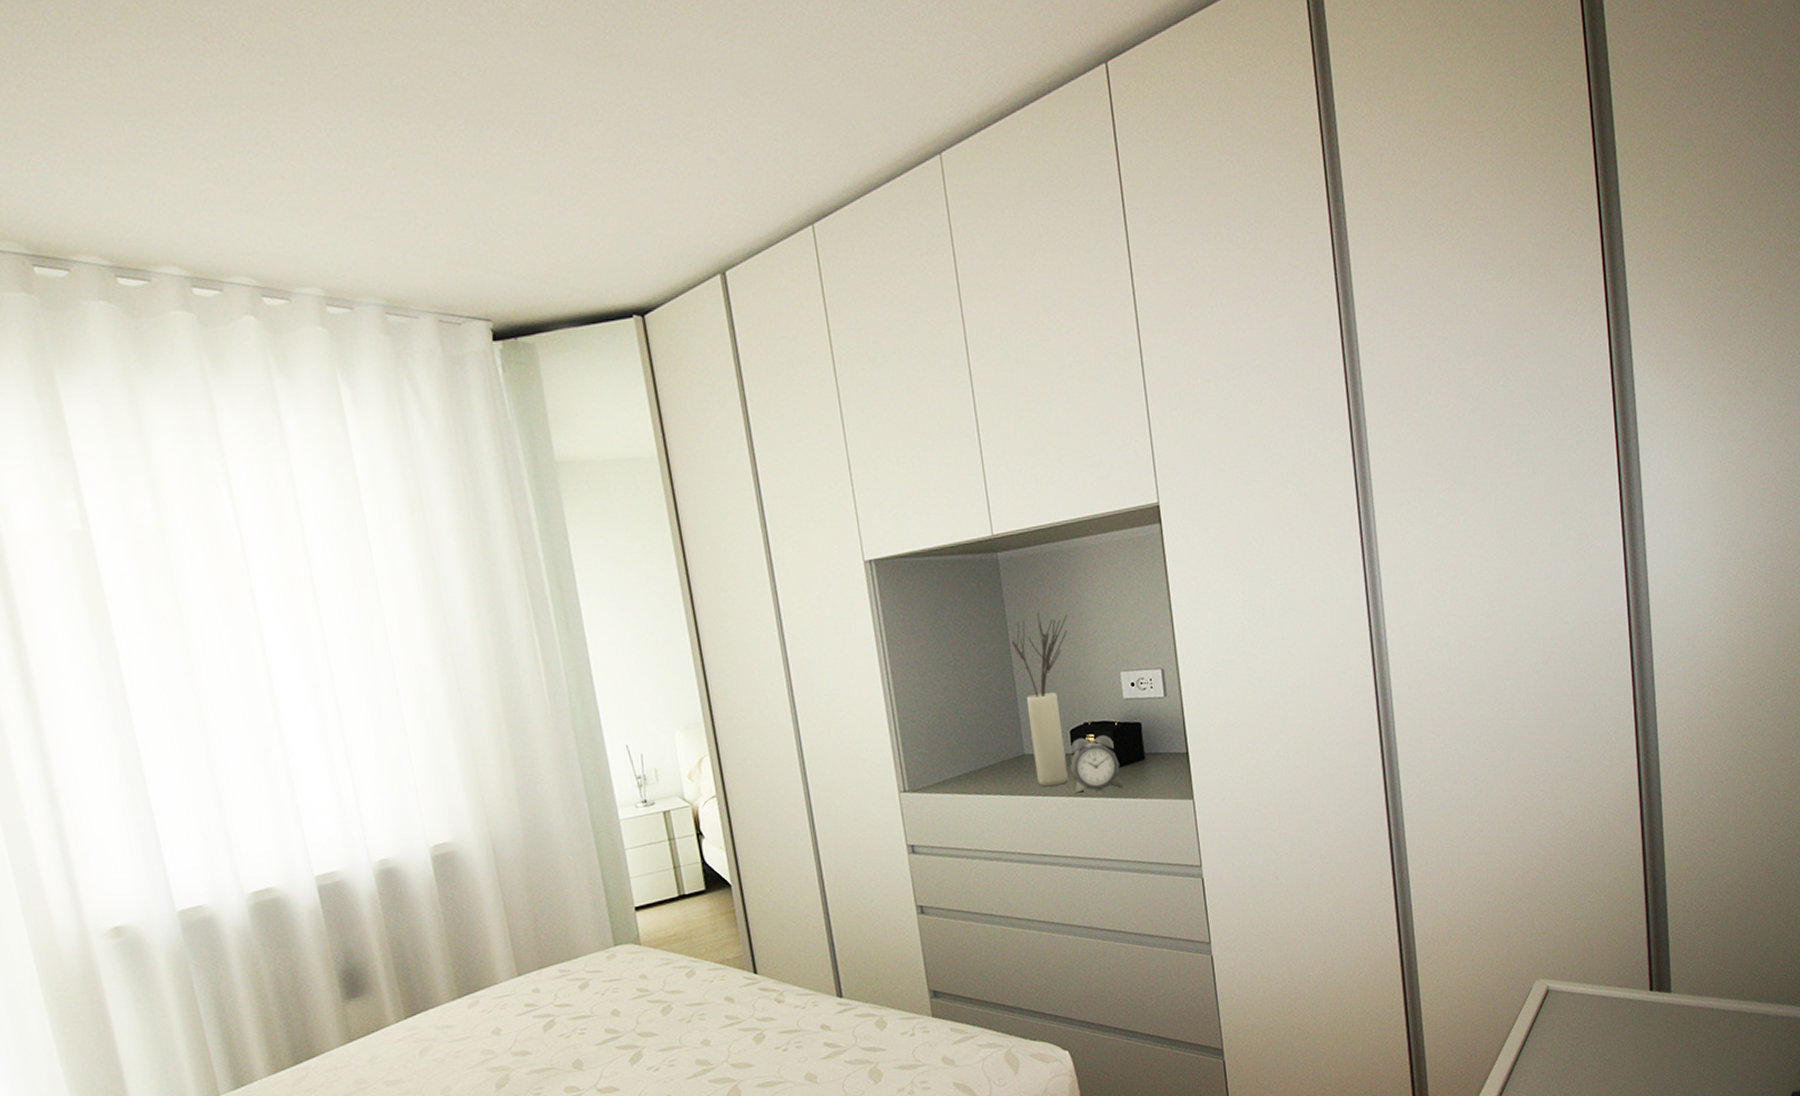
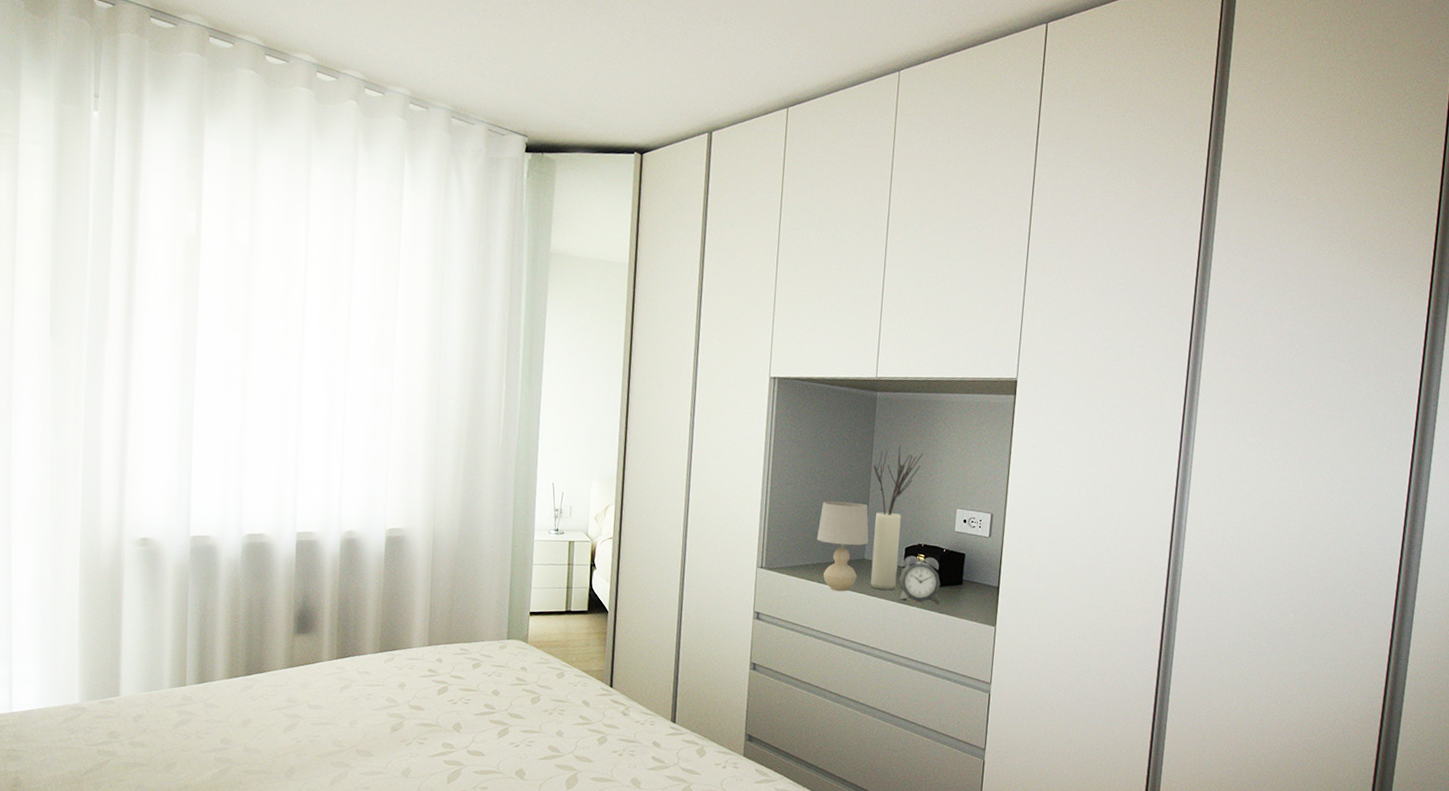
table lamp: none [960,689,1025,800] -> present [817,501,869,592]

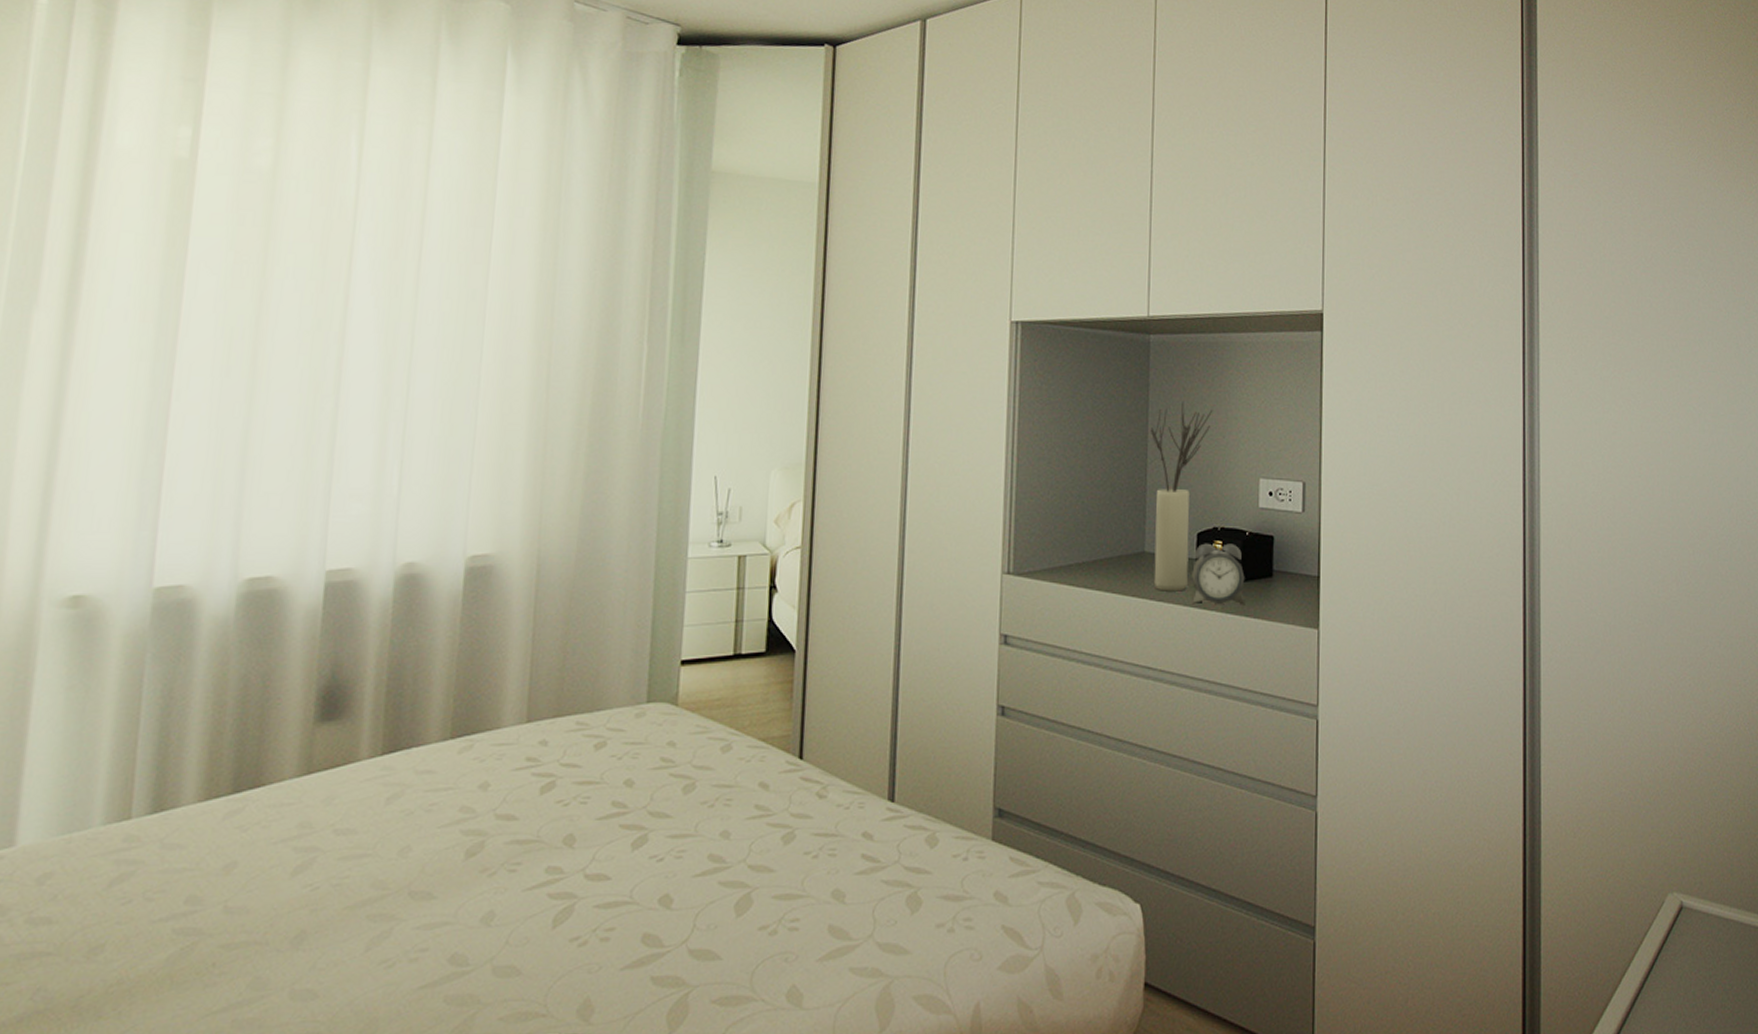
table lamp: present [817,501,869,592] -> none [1081,478,1149,598]

